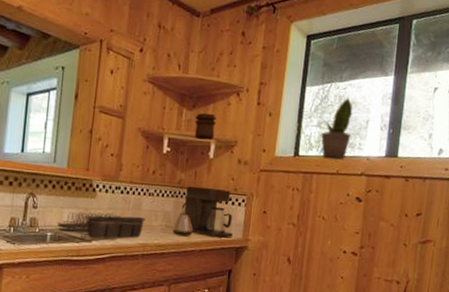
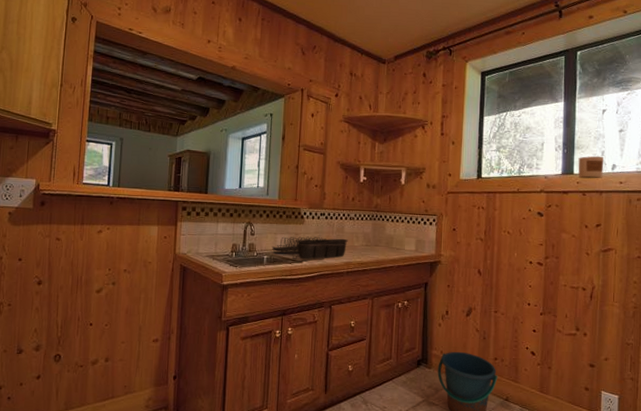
kettle: present [172,202,194,237] -> none [371,224,391,255]
coffee maker: present [184,186,233,238] -> none [381,210,427,255]
jar: present [195,113,216,141] -> none [387,145,405,169]
potted plant: present [320,97,353,161] -> none [500,123,529,180]
candle: none [402,135,431,164] -> present [578,153,603,179]

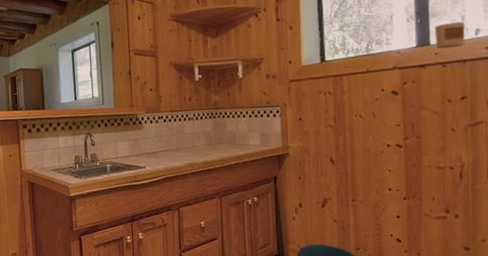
dish rack: present [271,236,348,260] -> none [113,140,189,166]

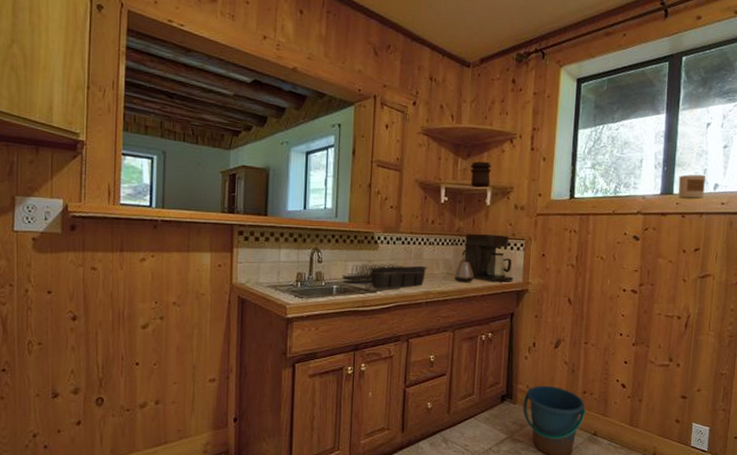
dish rack: none [113,140,189,166] -> present [341,263,427,290]
kettle: none [214,121,235,152] -> present [453,249,474,283]
jar: none [220,37,240,63] -> present [471,161,491,188]
coffee maker: none [222,104,273,150] -> present [464,234,513,283]

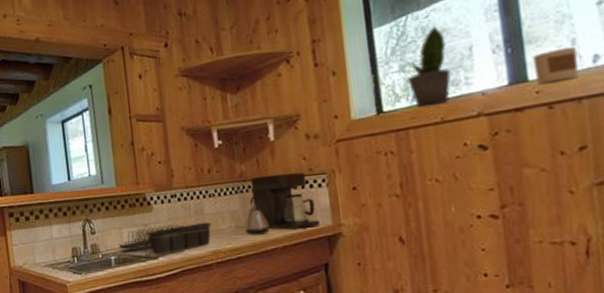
jar: present [471,161,491,188] -> none [243,90,270,123]
potted plant: none [595,137,626,201] -> present [406,25,451,109]

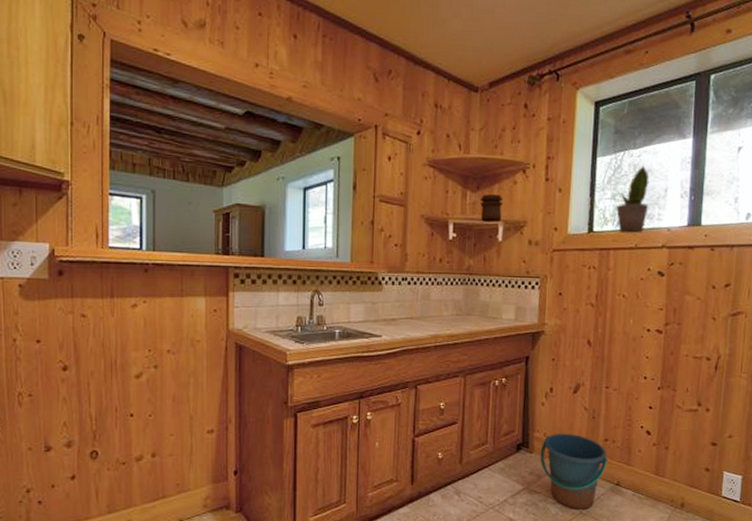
dish rack: present [118,222,212,257] -> none [344,306,435,334]
jar: none [243,90,270,123] -> present [480,193,503,223]
kettle: present [243,196,270,236] -> none [463,289,486,325]
coffee maker: present [251,172,320,231] -> none [474,272,528,325]
candle: present [532,46,579,86] -> none [706,200,737,231]

